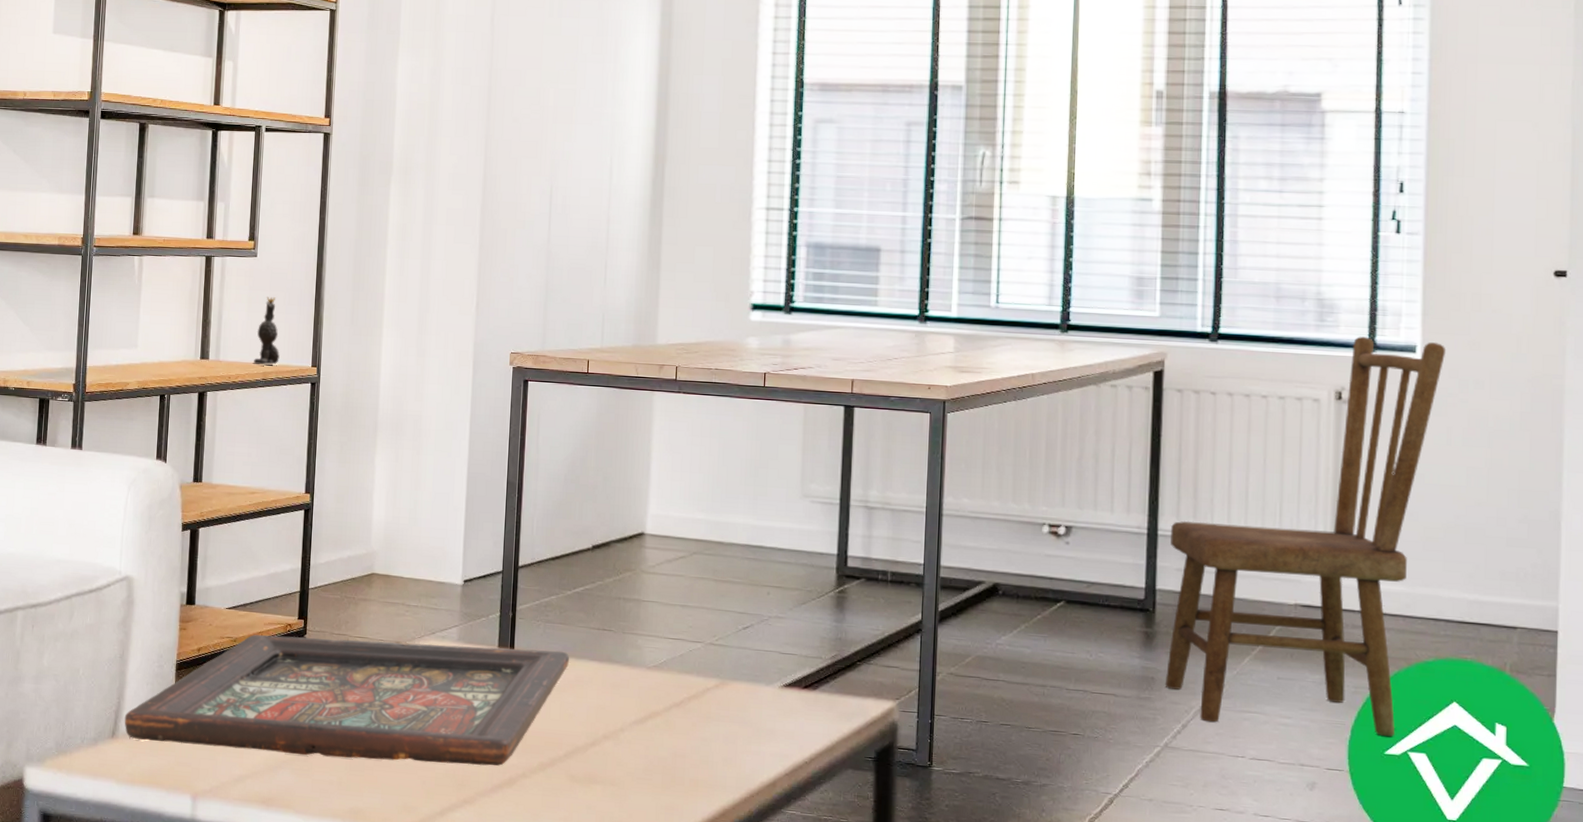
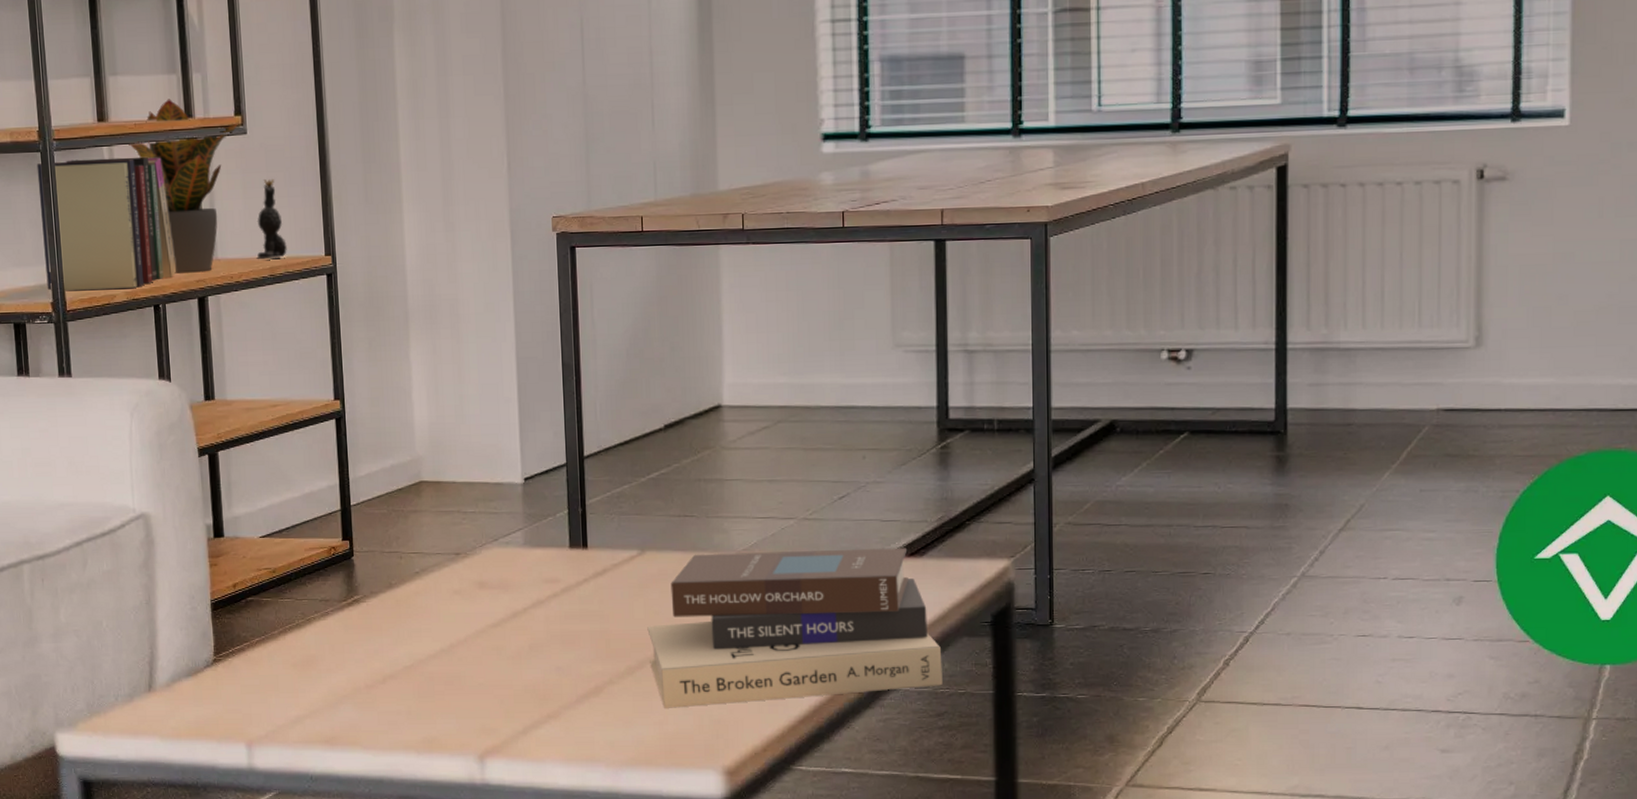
books: none [72,264,184,378] -> present [36,156,177,291]
decorative tray: present [124,635,570,766] -> none [160,544,651,690]
potted plant: none [156,221,252,371] -> present [129,99,239,273]
books: none [560,665,828,813] -> present [647,547,943,708]
dining chair: present [1165,336,1446,736] -> none [1299,104,1598,544]

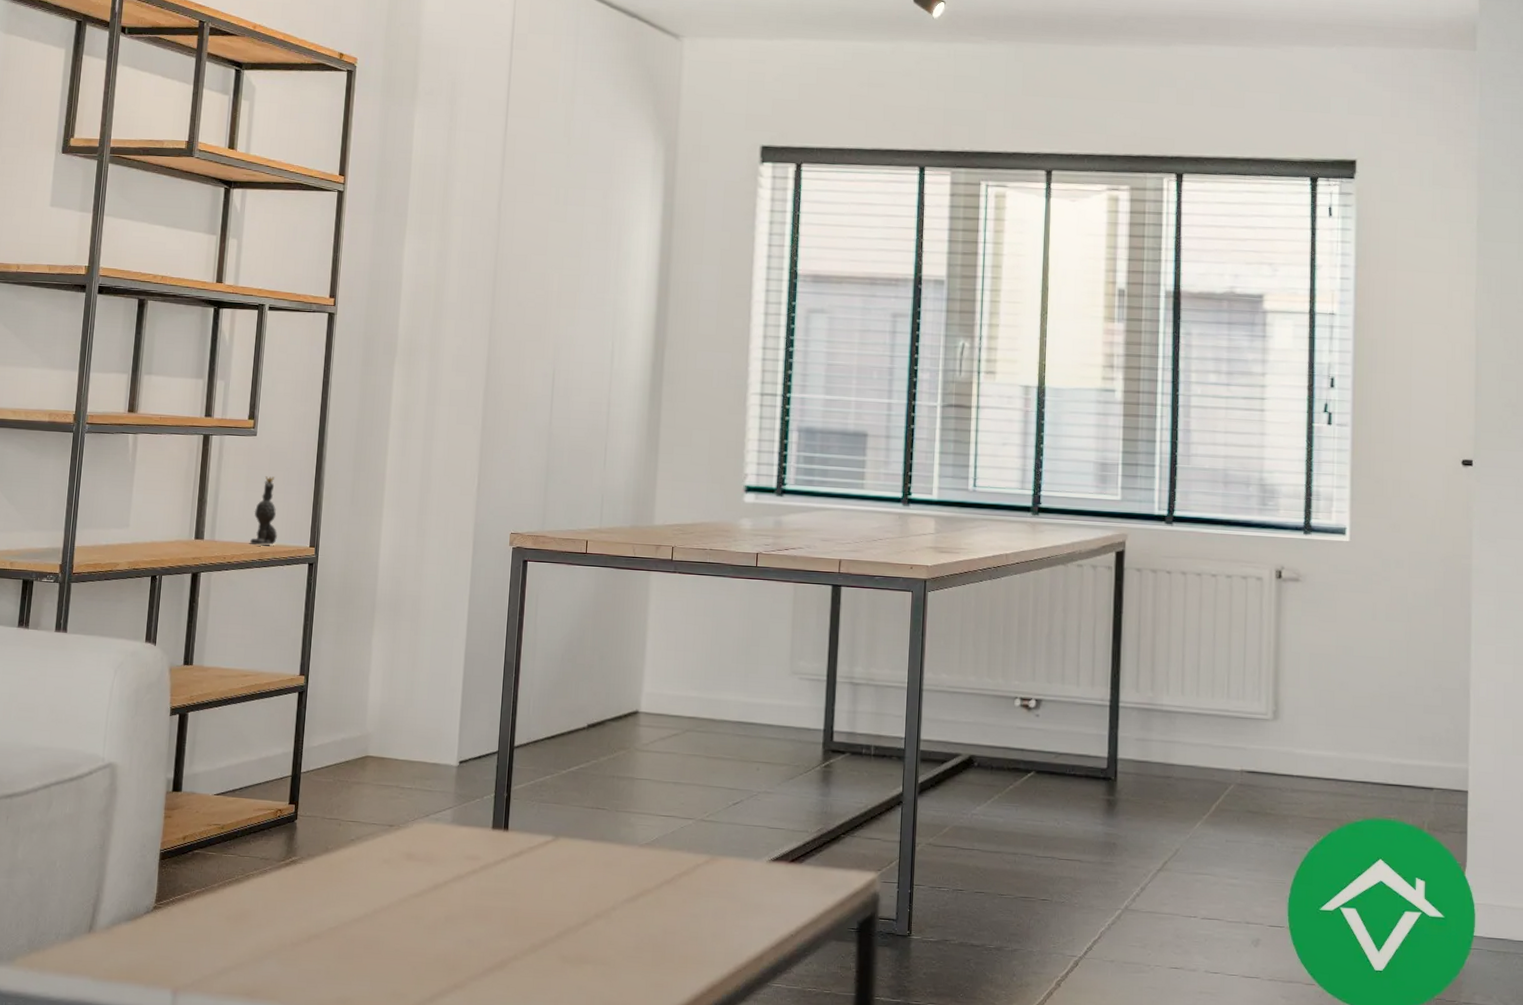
books: present [36,156,177,291] -> none [58,442,179,559]
potted plant: present [129,99,239,273] -> none [152,399,251,551]
books: present [647,547,943,708] -> none [552,844,812,987]

